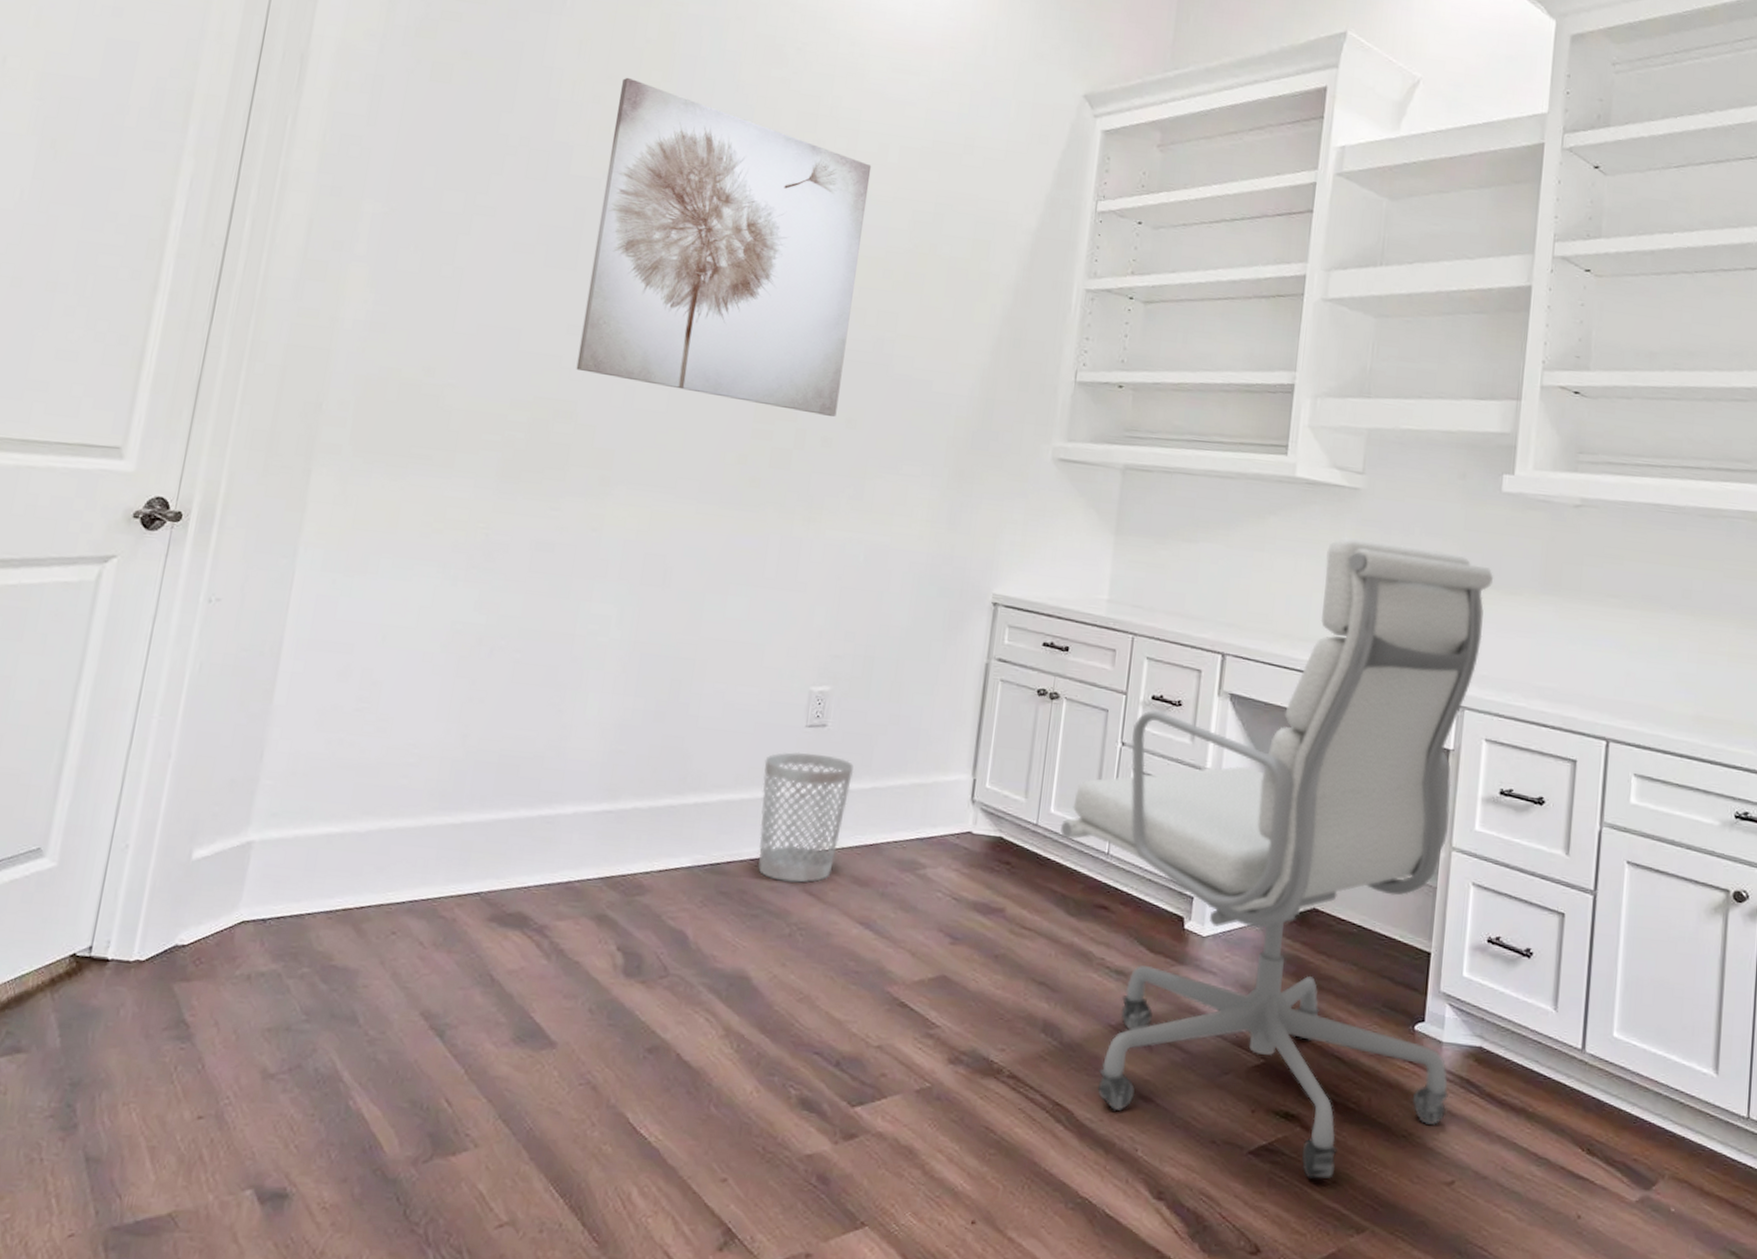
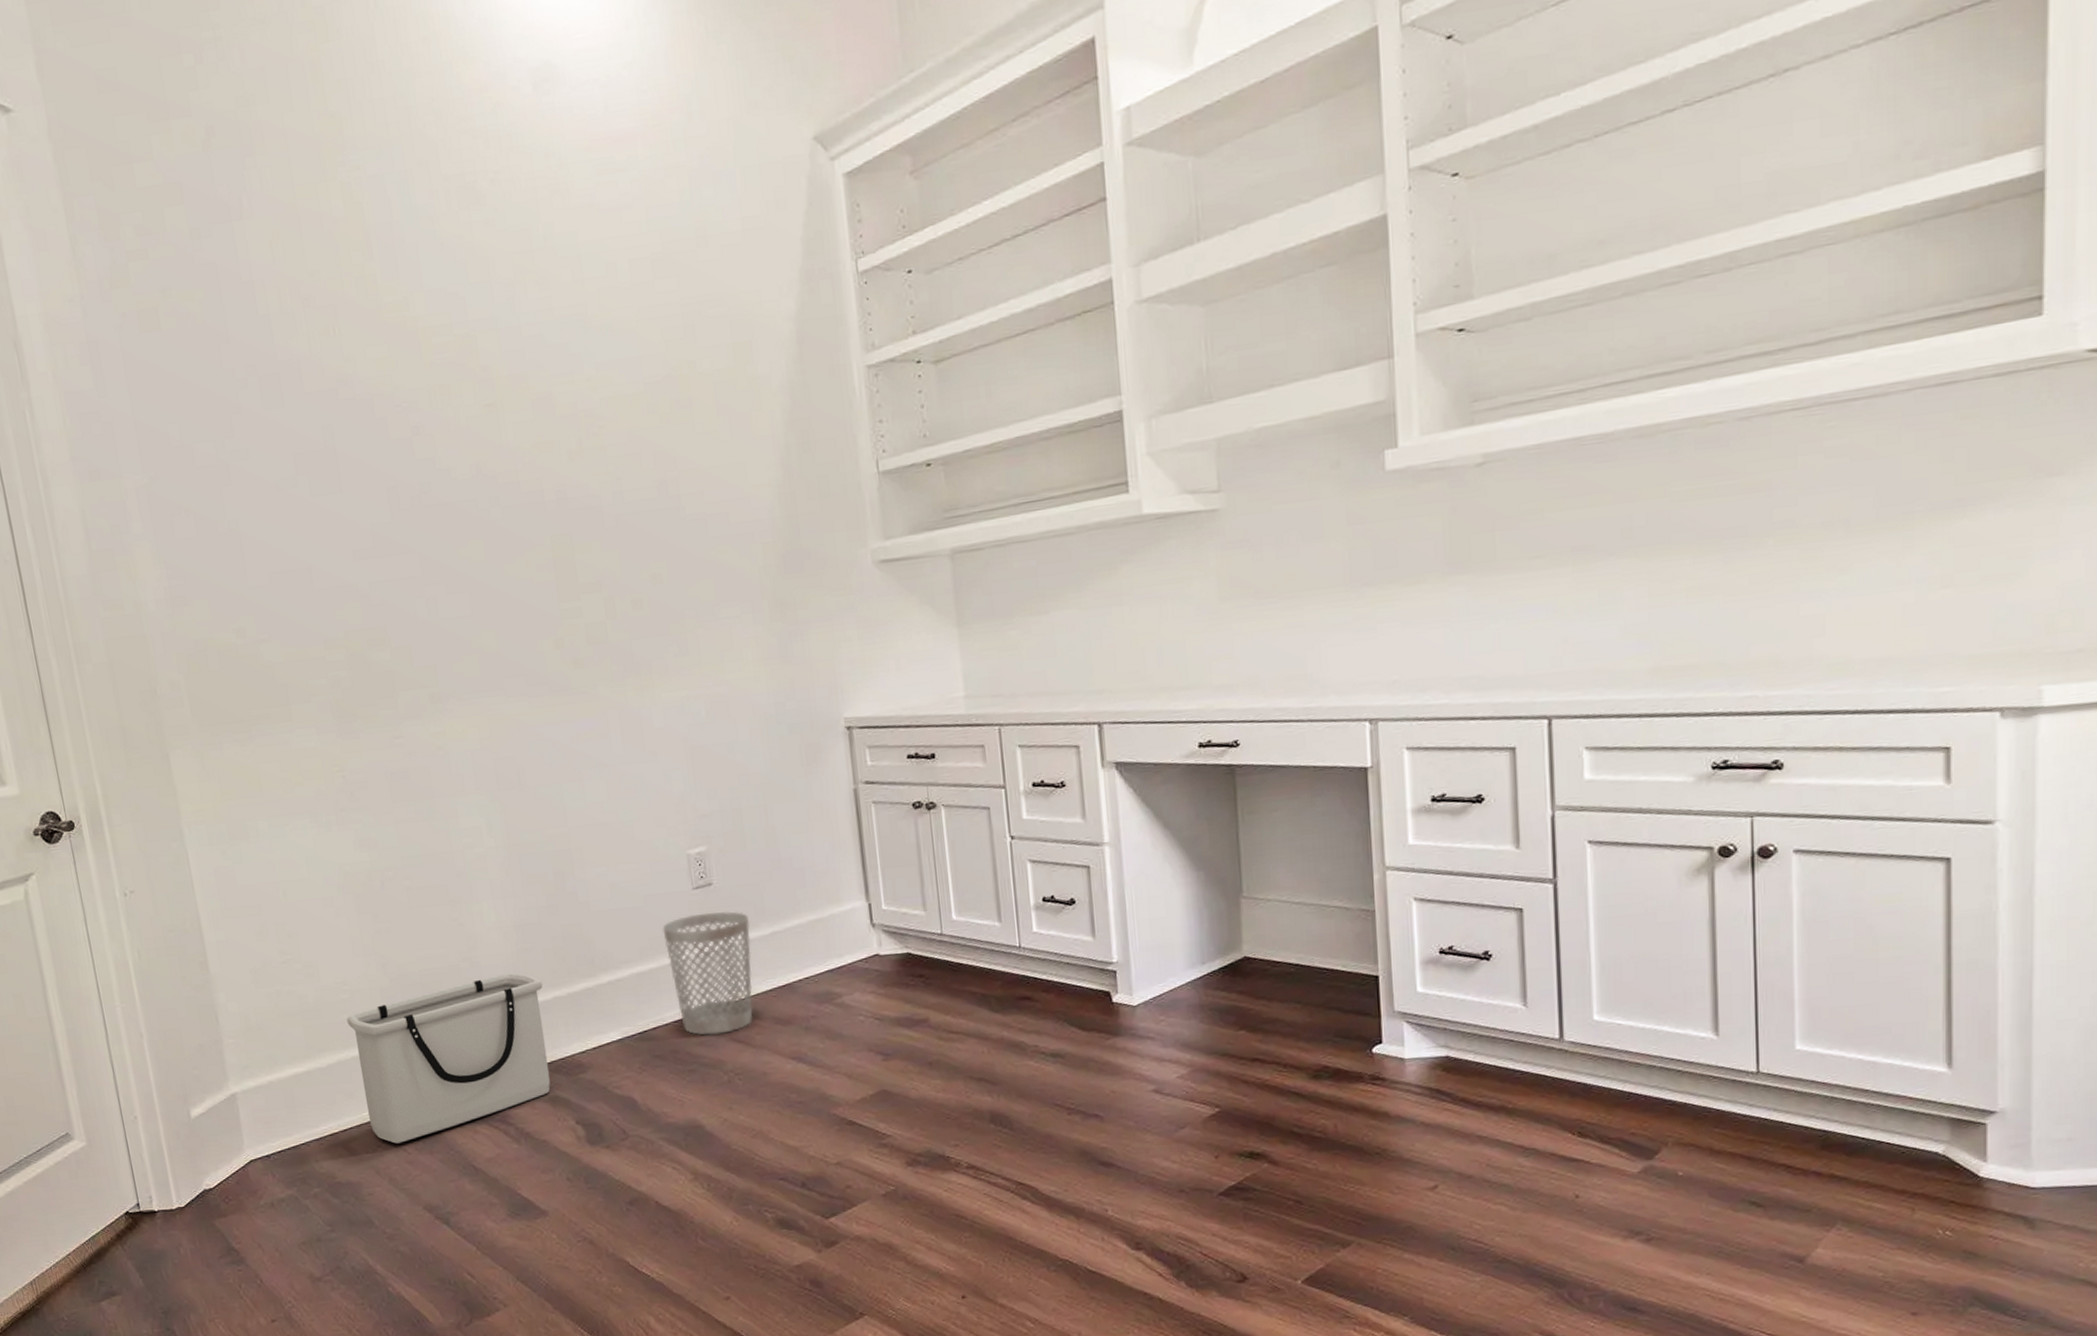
storage bin: none [392,771,626,934] -> present [346,973,550,1144]
wall art: present [576,77,872,417] -> none [325,268,640,595]
office chair: present [1060,536,1494,1179] -> none [965,555,1419,1207]

